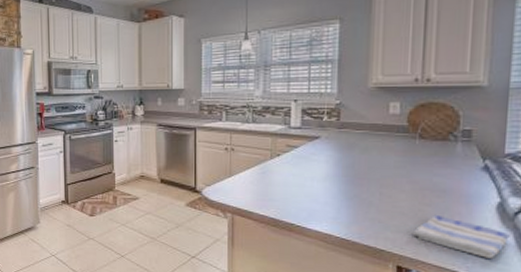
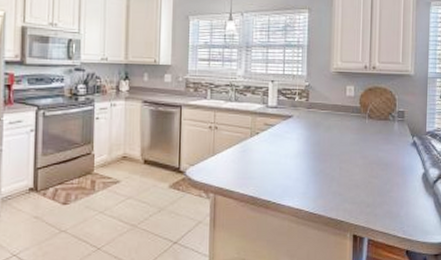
dish towel: present [410,214,510,258] -> none [363,185,431,222]

